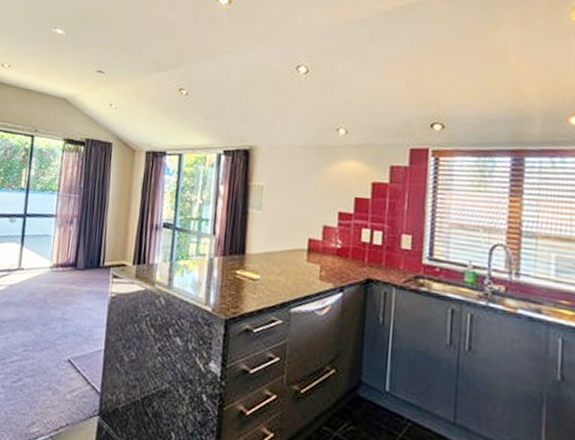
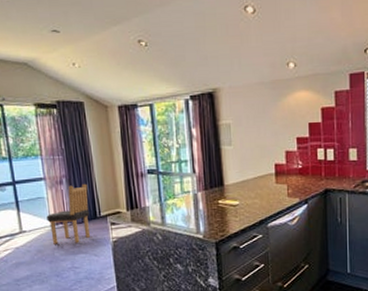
dining chair: none [48,227,97,292] -> present [46,183,90,244]

